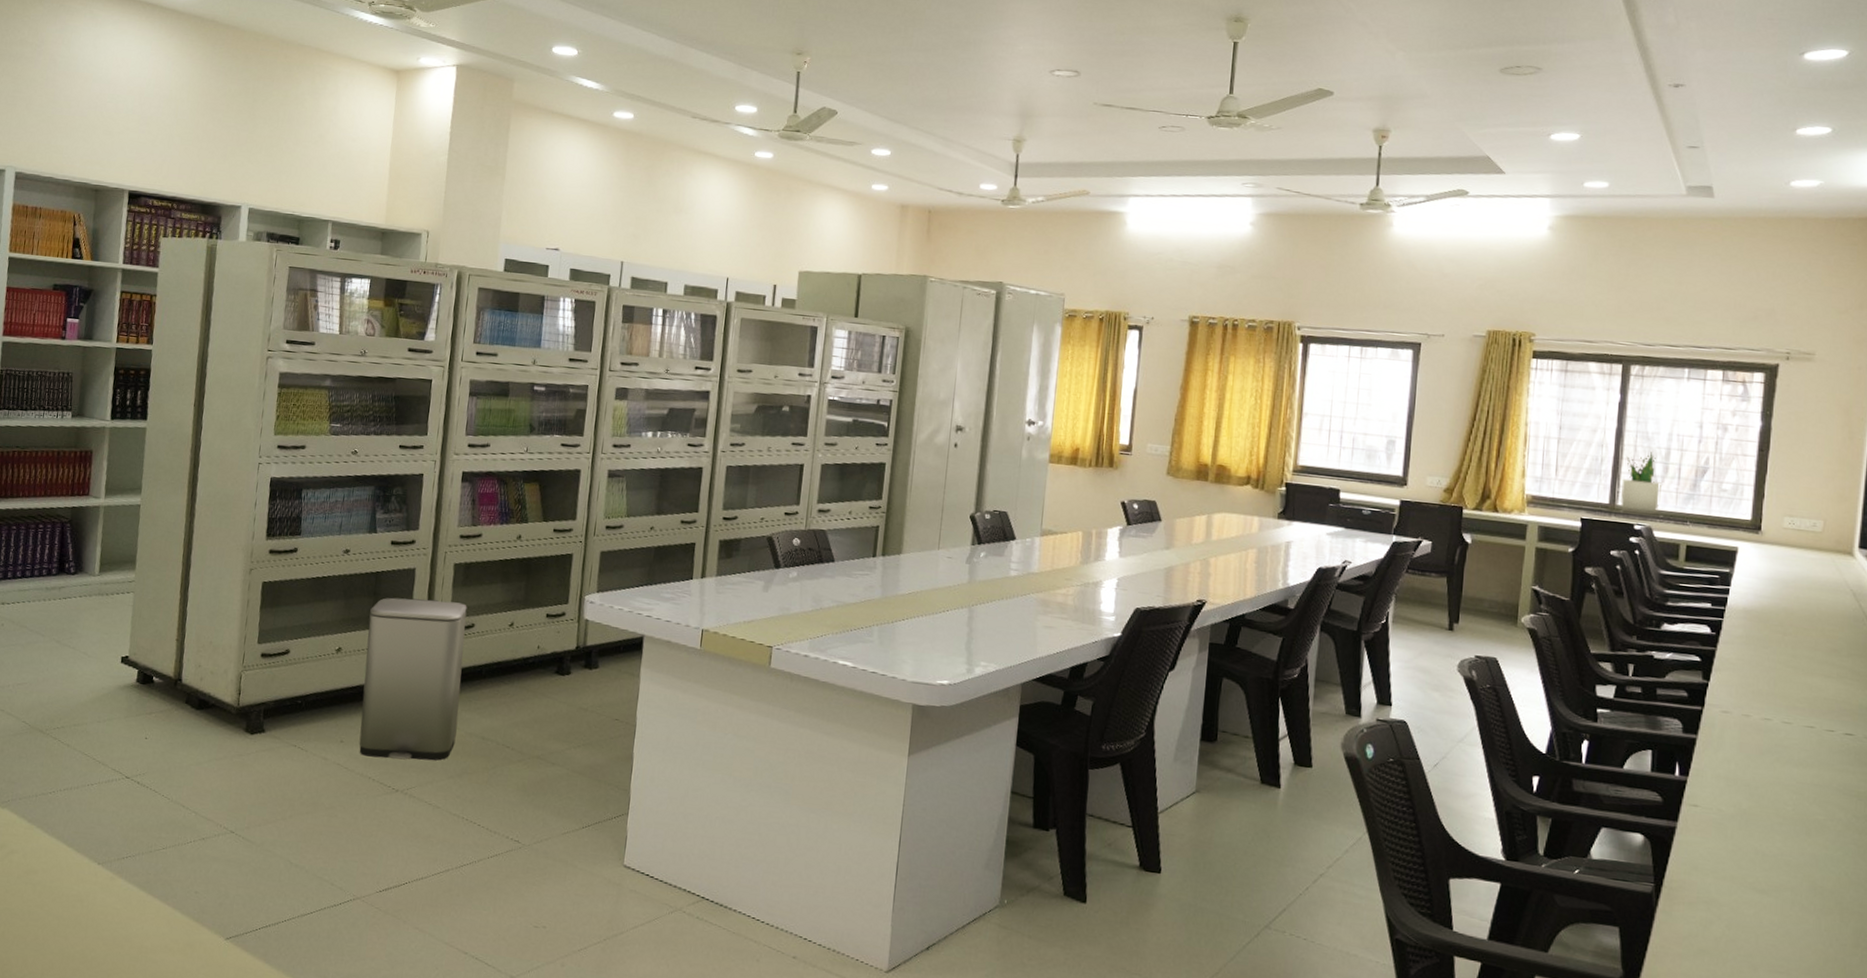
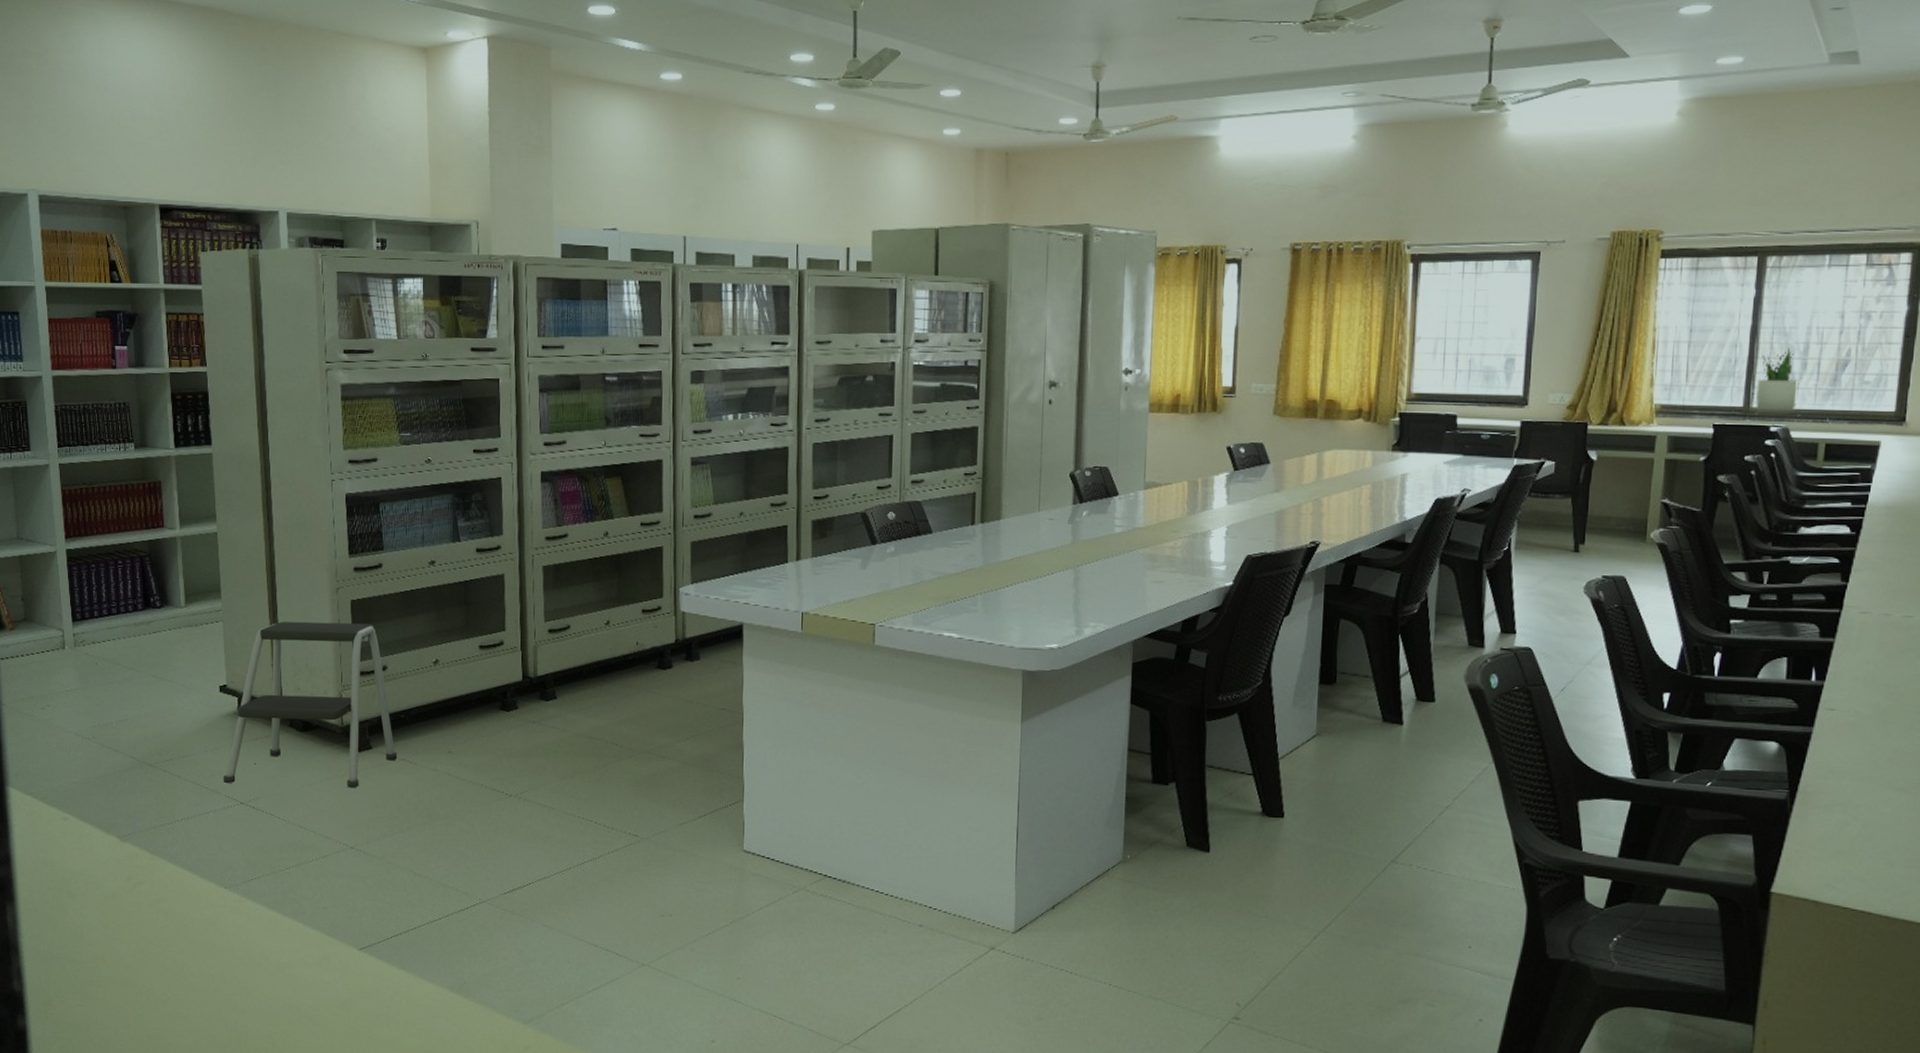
step stool: none [111,597,289,771] -> present [223,621,398,789]
pedal bin: present [359,597,467,760] -> none [463,604,564,766]

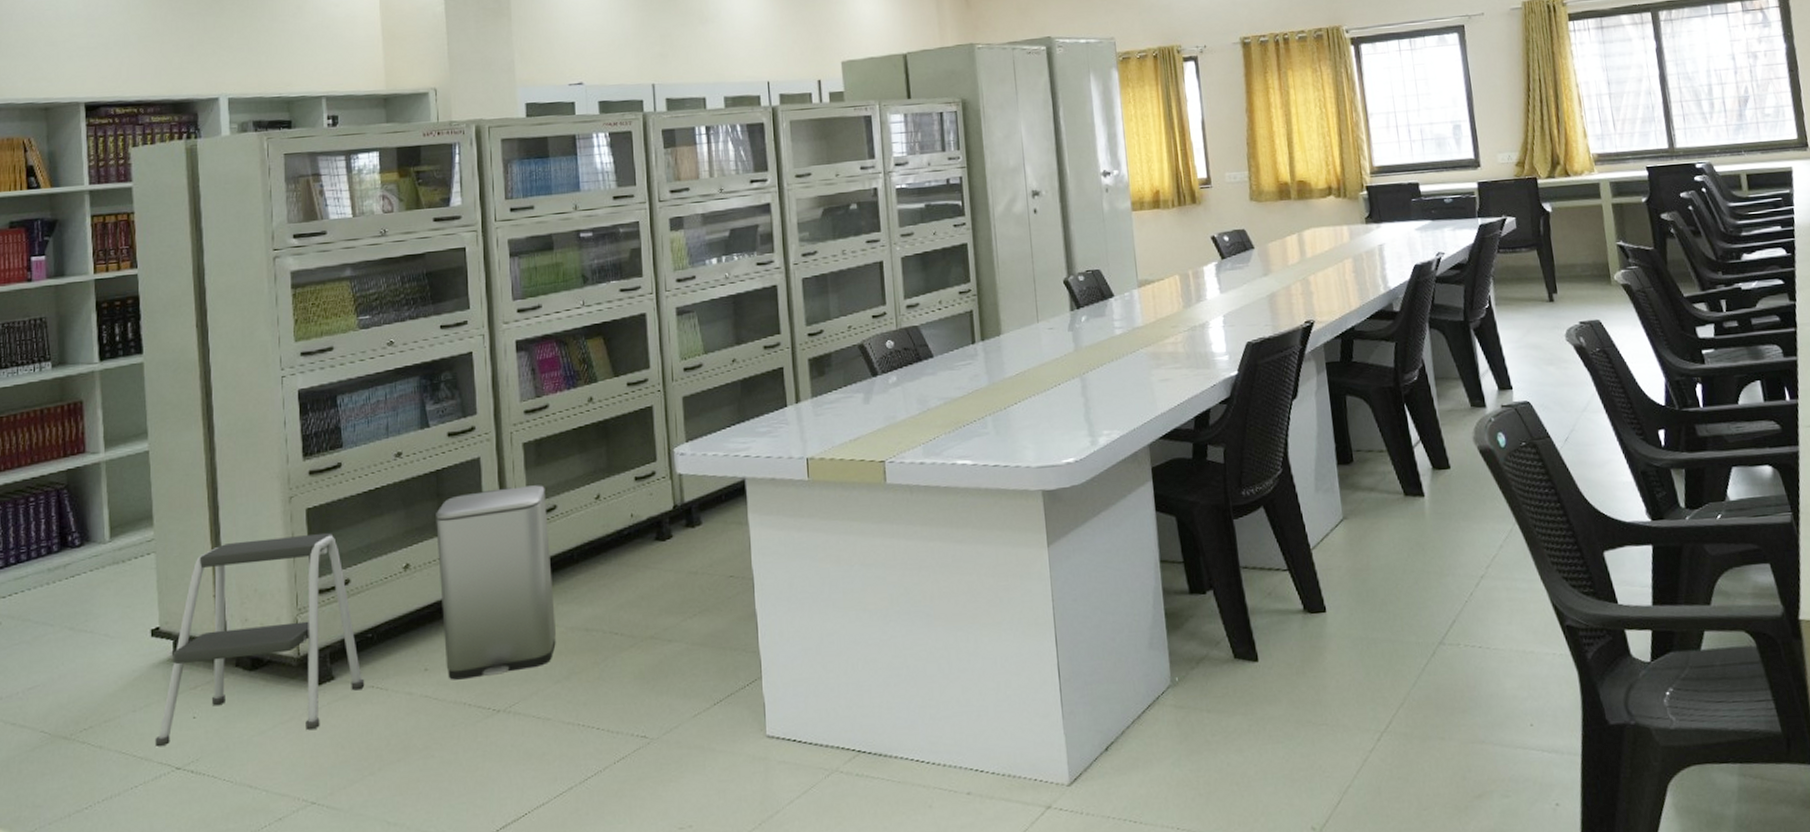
pedal bin: none [463,604,564,766] -> present [436,485,556,680]
planter: present [1755,348,1799,415] -> none [1674,91,1714,153]

